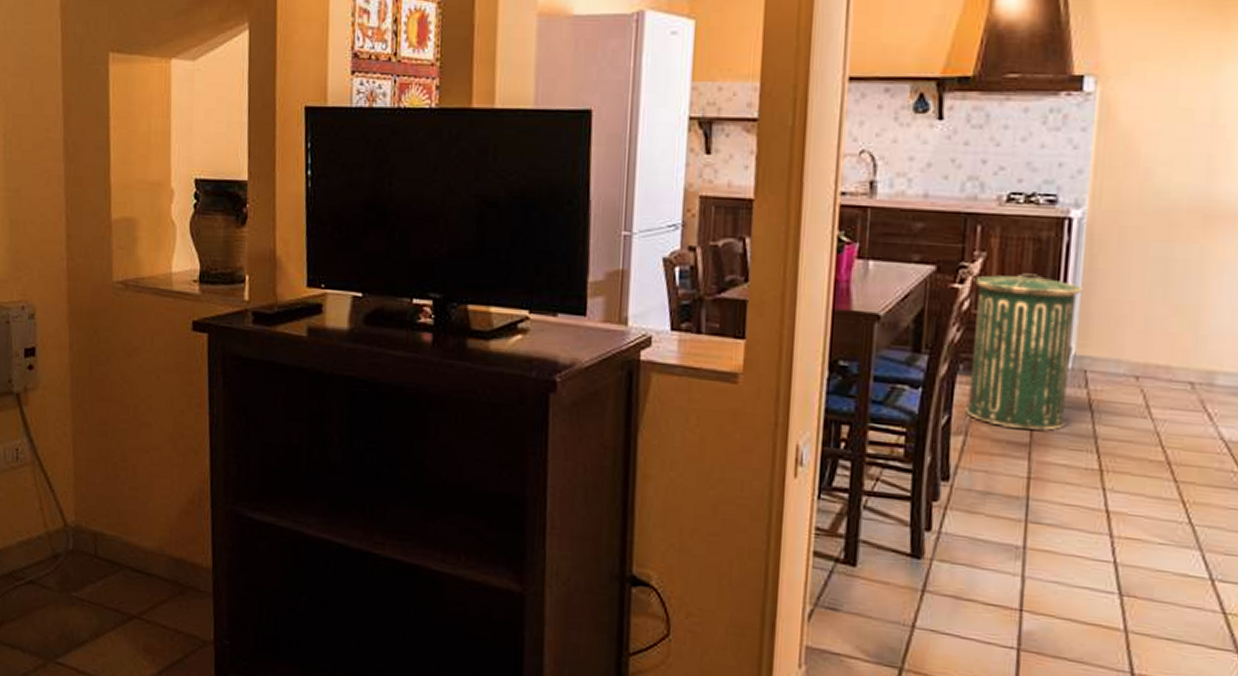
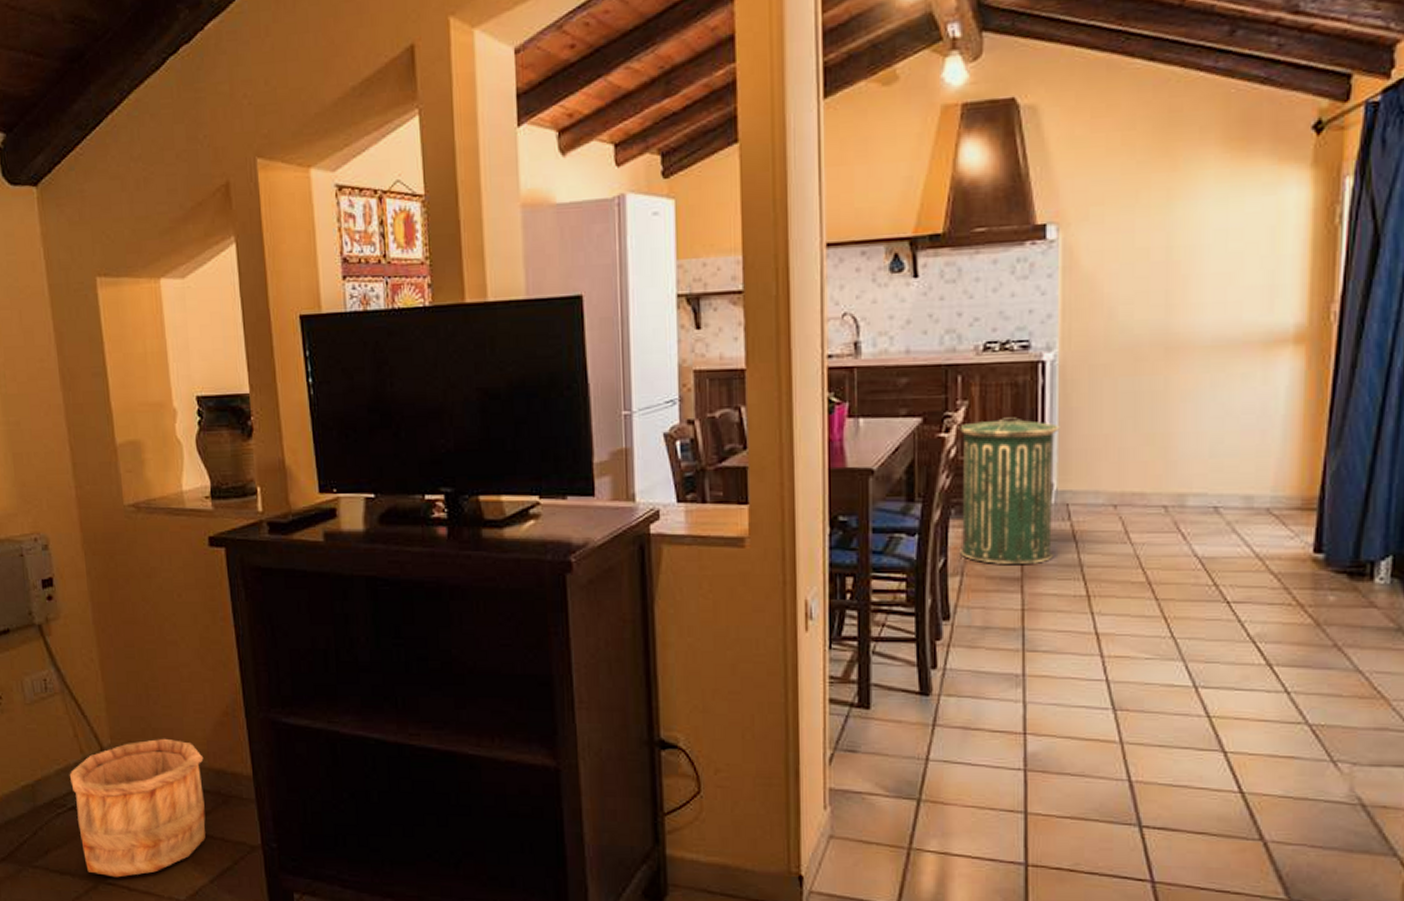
wooden bucket: none [30,520,165,659] -> present [69,738,206,878]

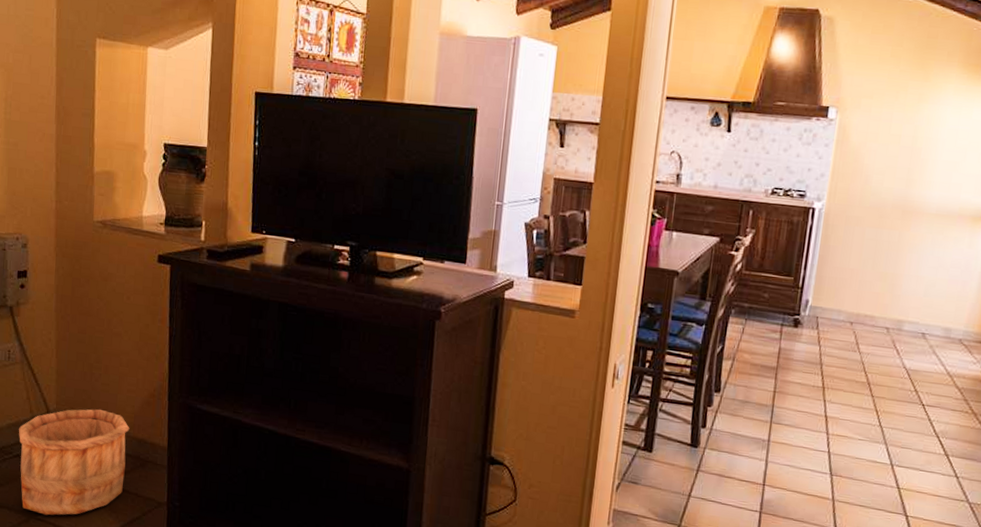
trash can: present [958,417,1060,564] -> none [734,246,819,359]

